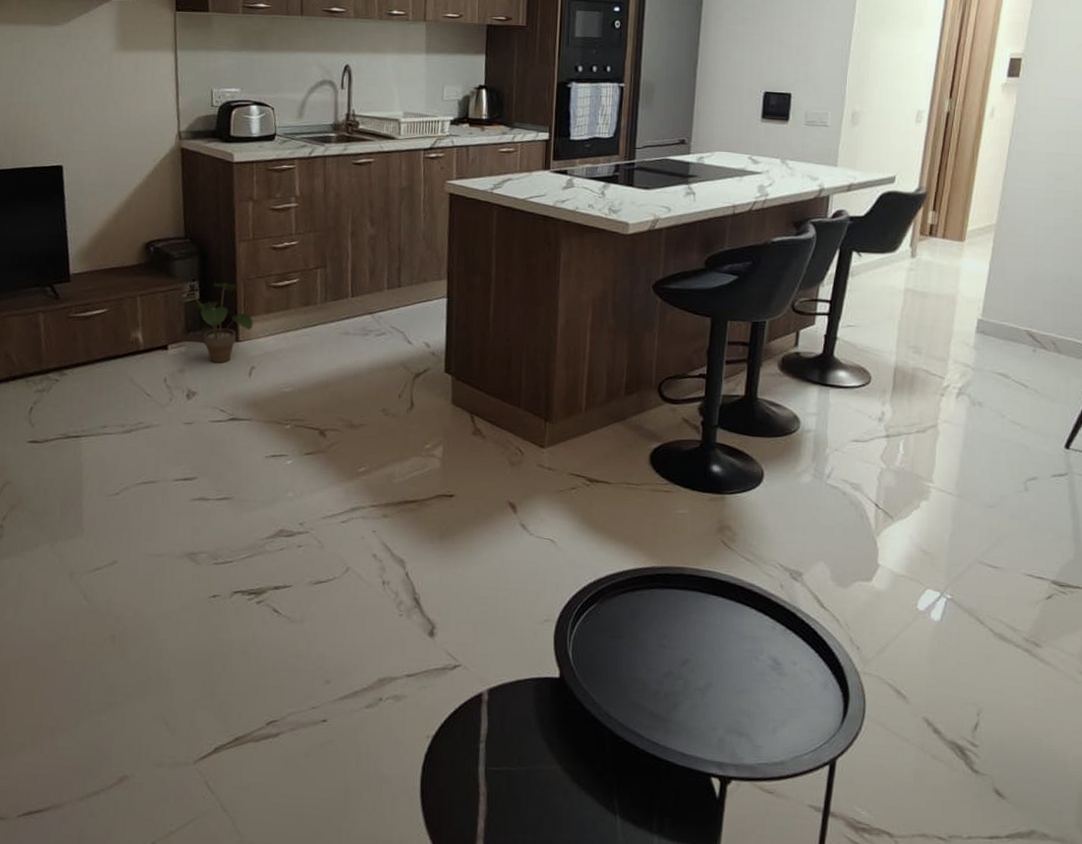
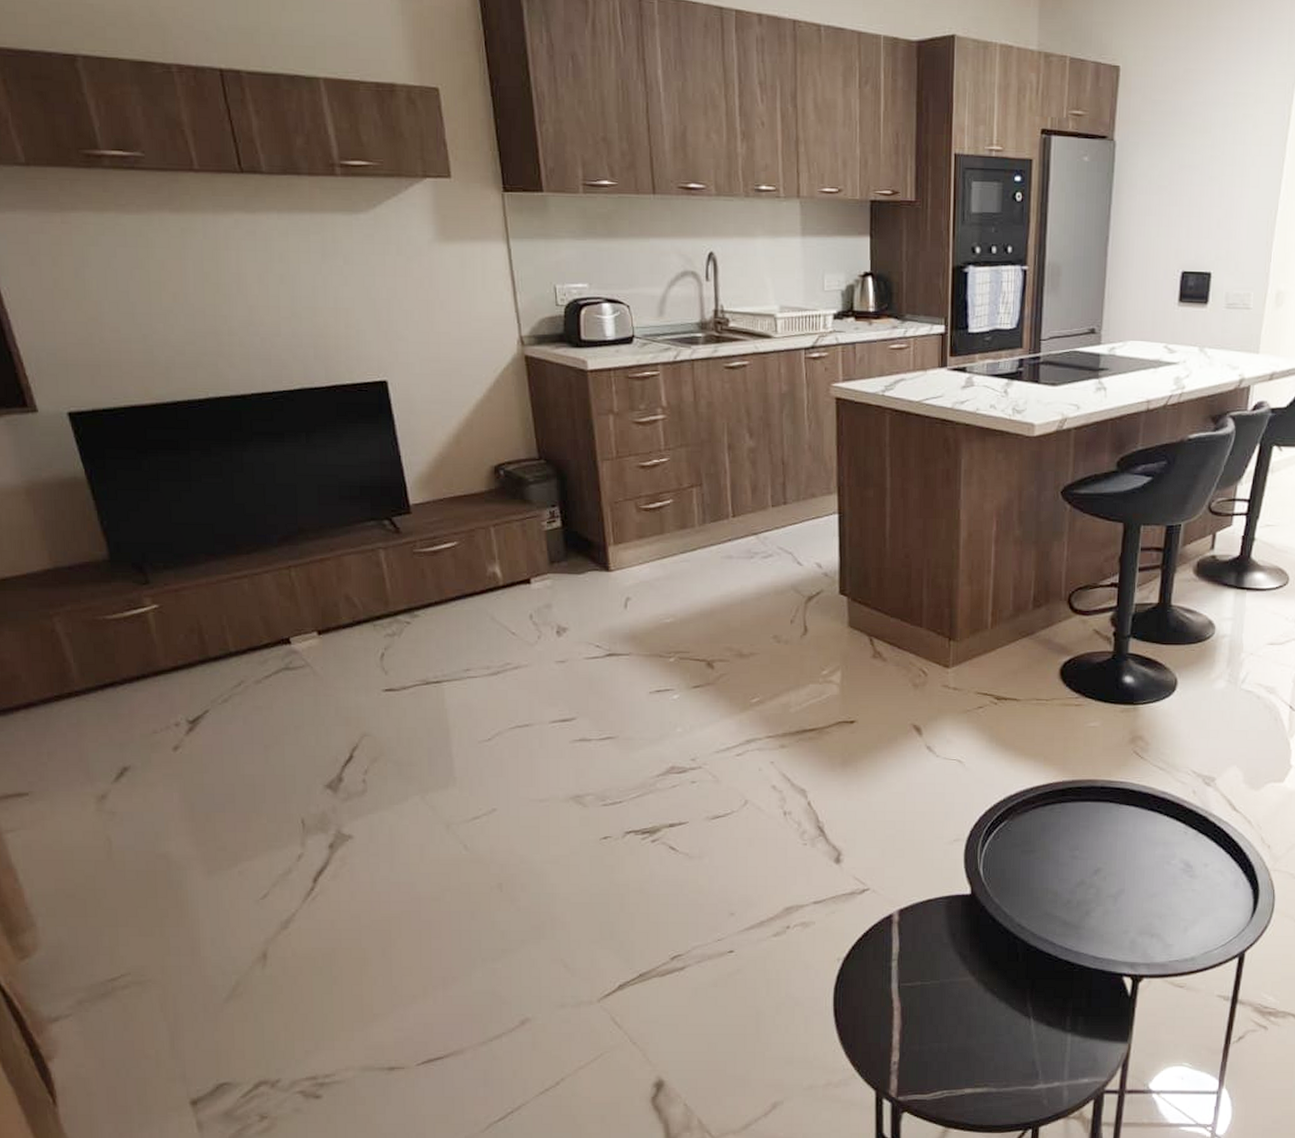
potted plant: present [178,282,254,363] -> none [538,507,625,596]

